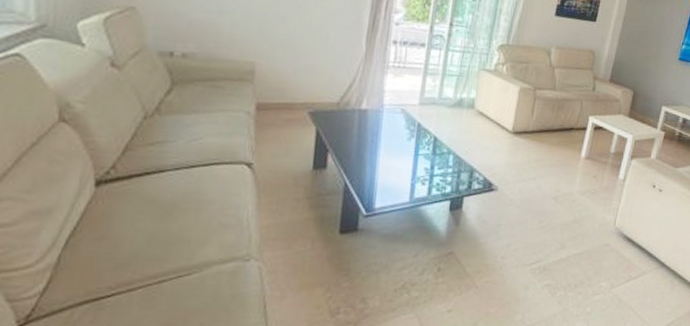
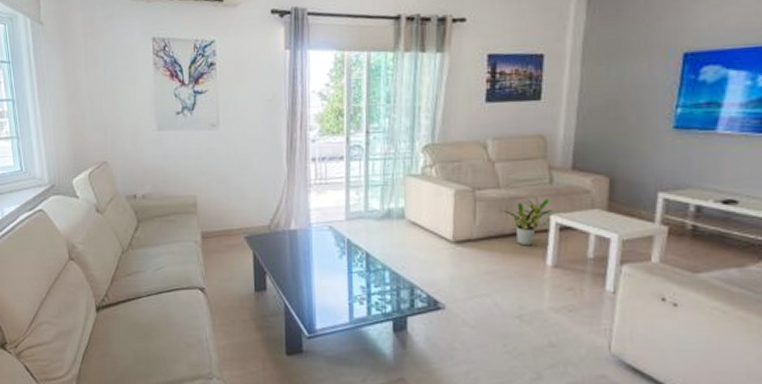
potted plant: none [553,101,592,140] -> present [500,199,553,246]

